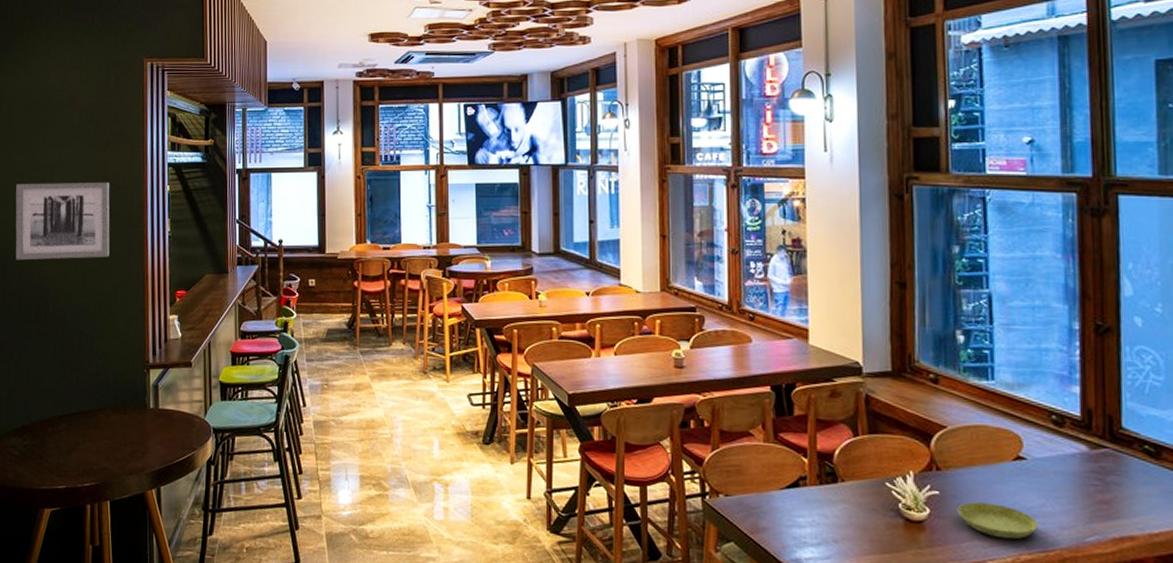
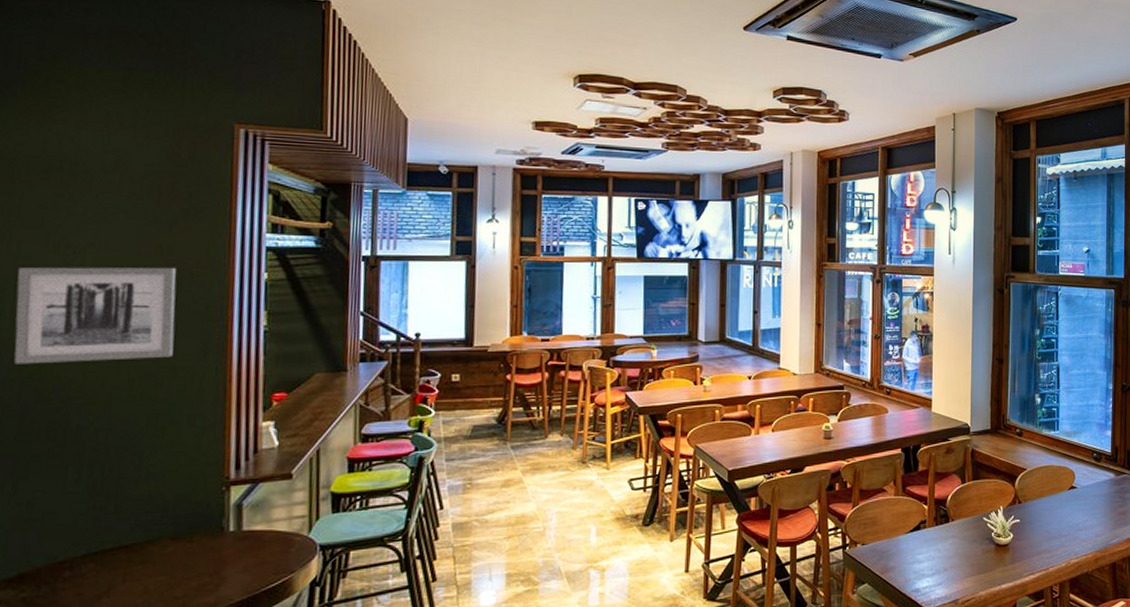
saucer: present [957,502,1038,540] -> none [1031,524,1082,550]

